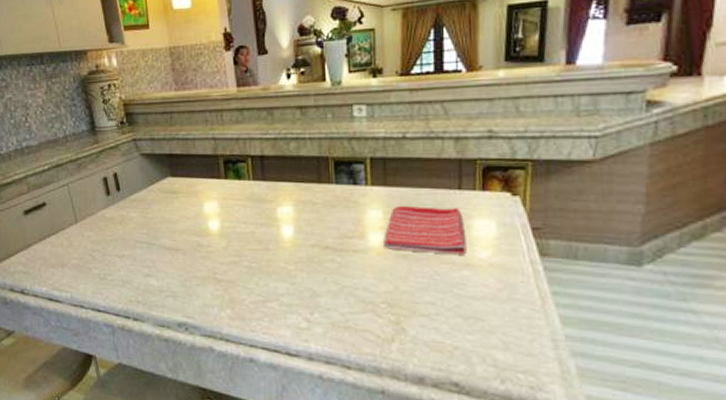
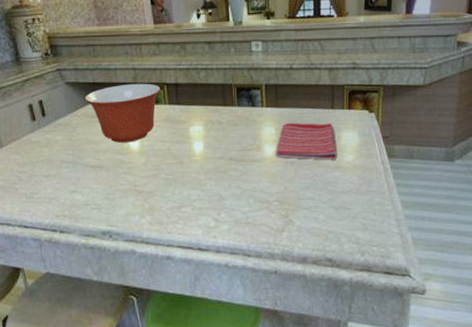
mixing bowl: none [161,155,244,223] -> present [85,83,161,143]

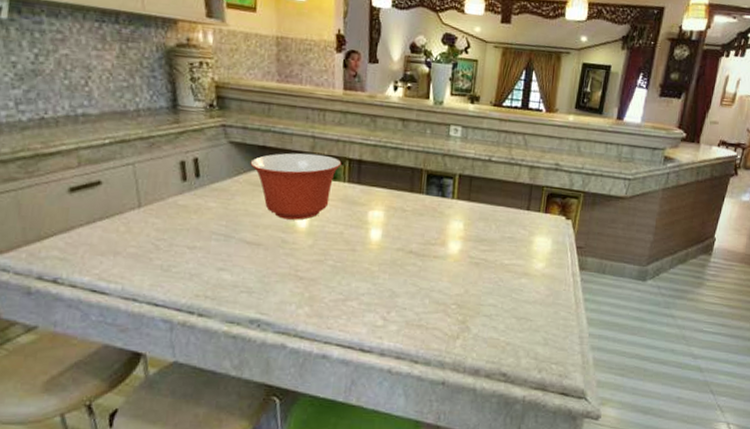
dish towel: present [276,122,337,160] -> none [461,219,528,266]

